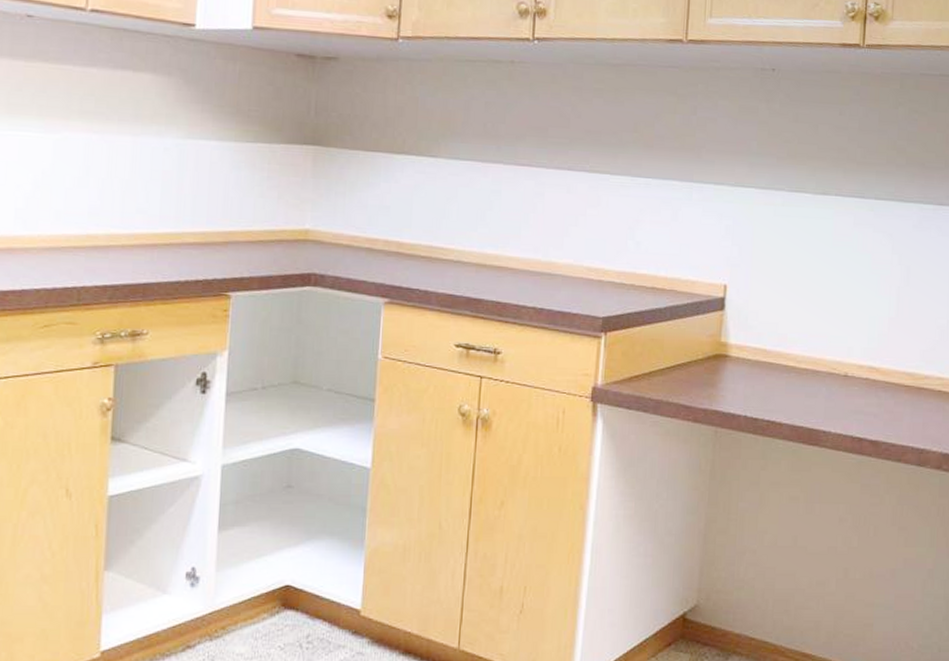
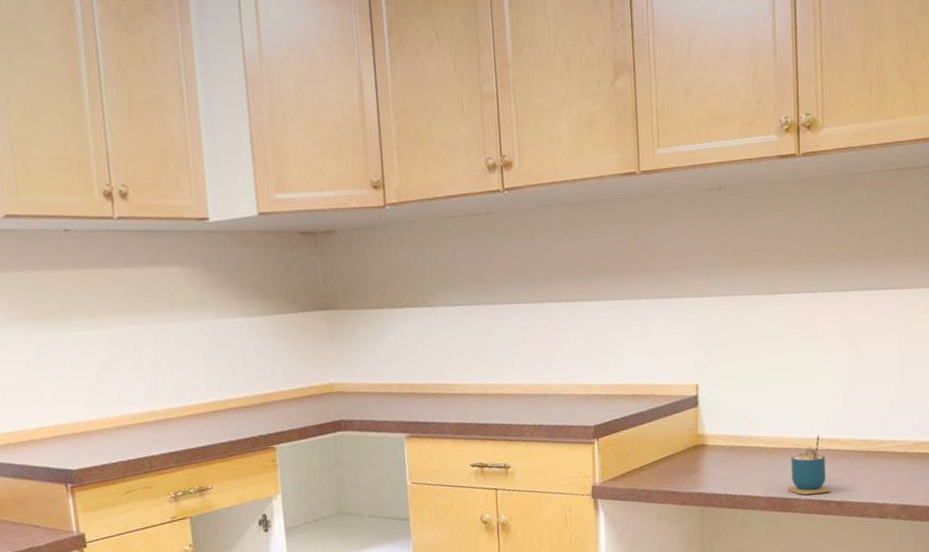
cup: none [816,360,866,429] -> present [787,435,831,495]

